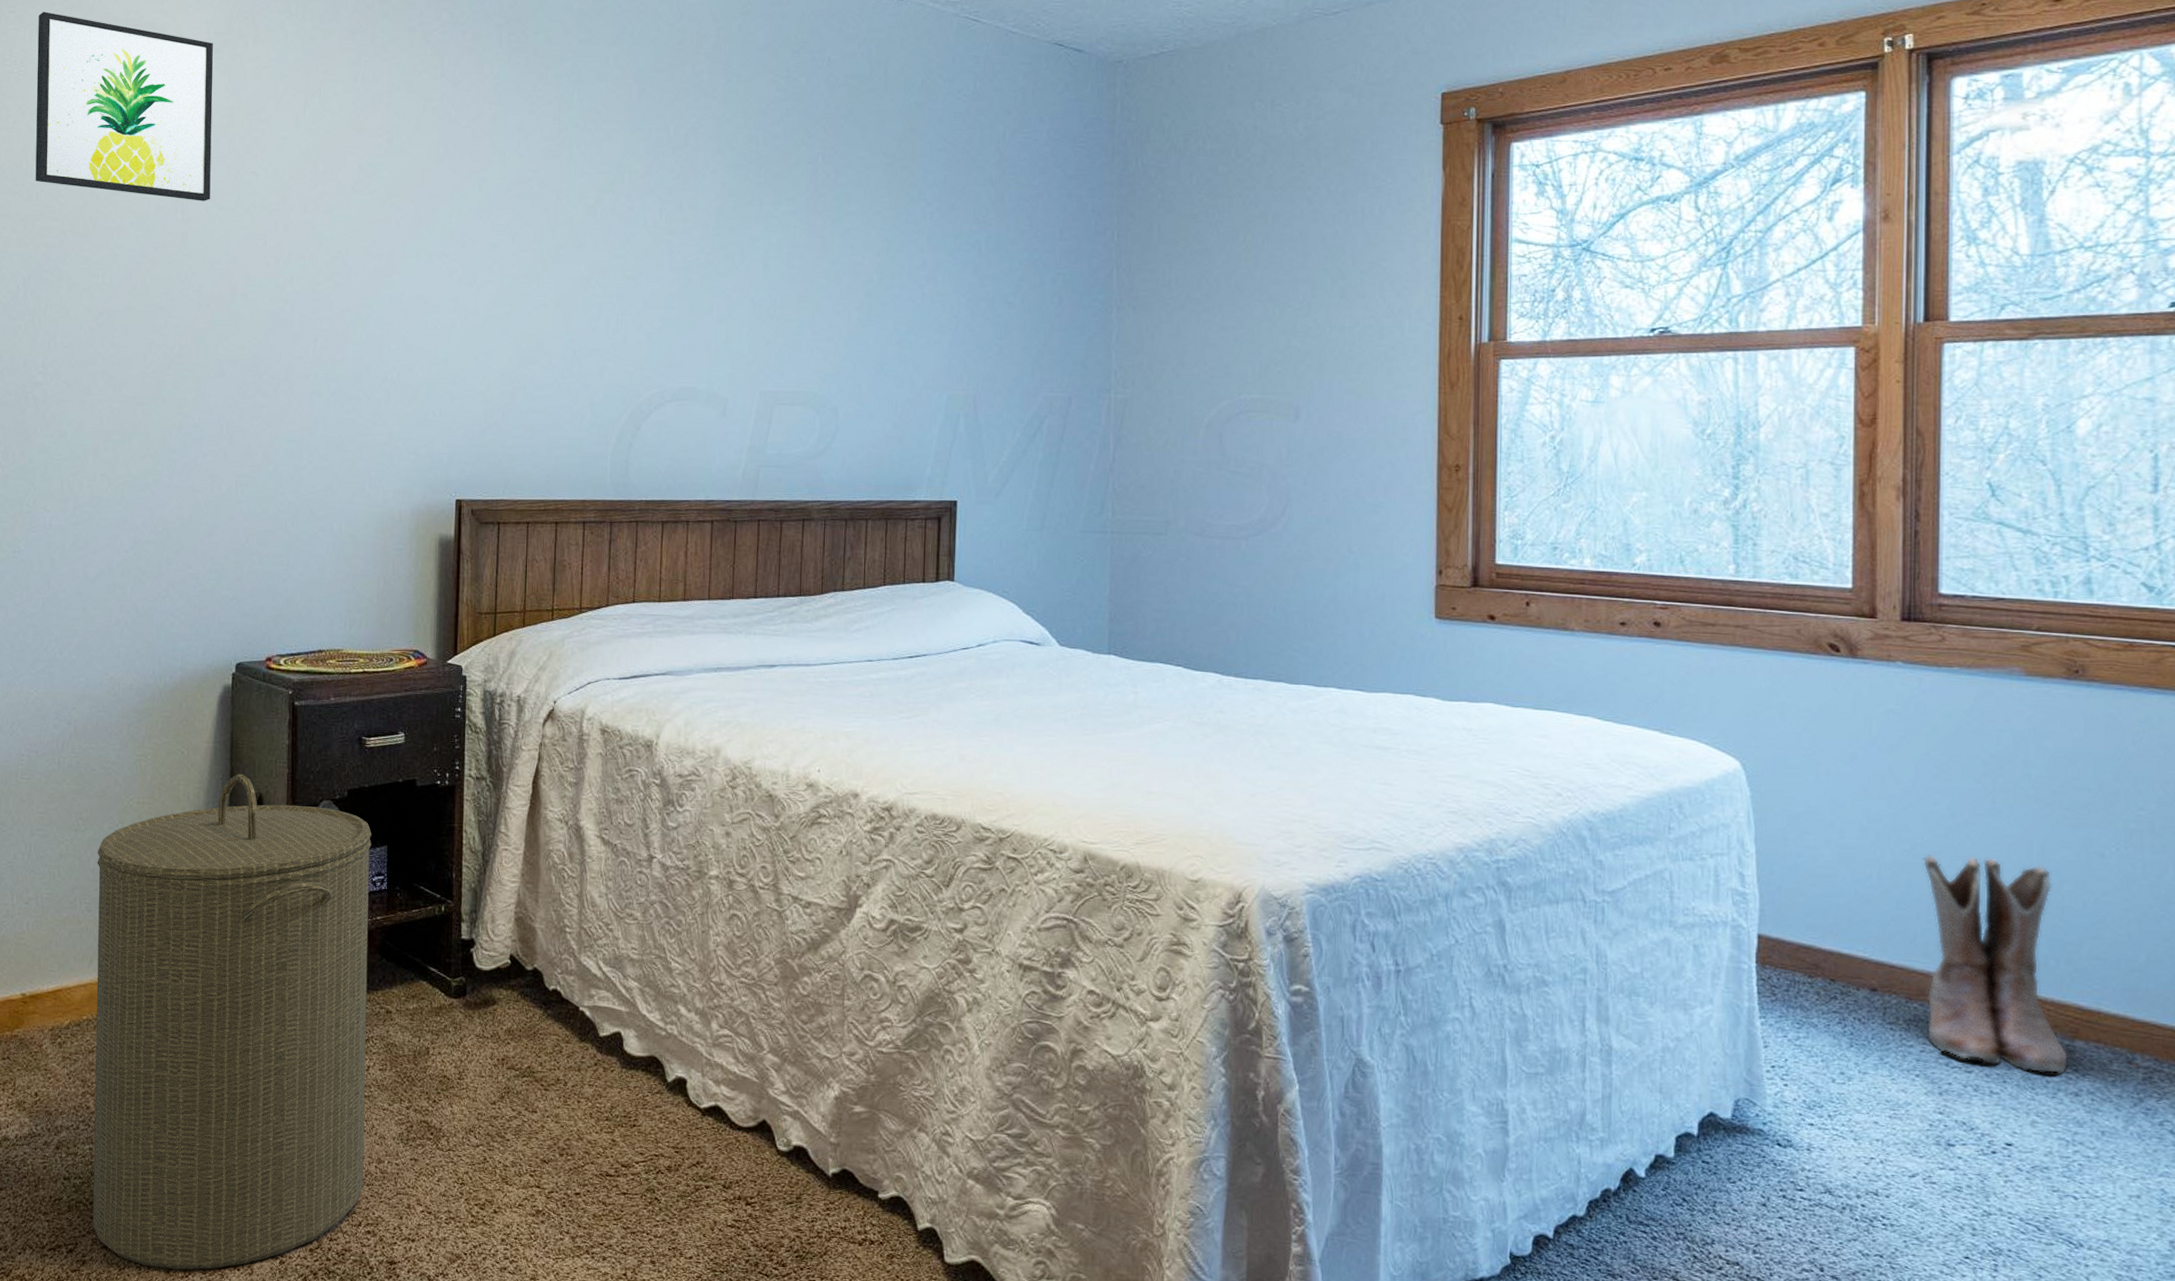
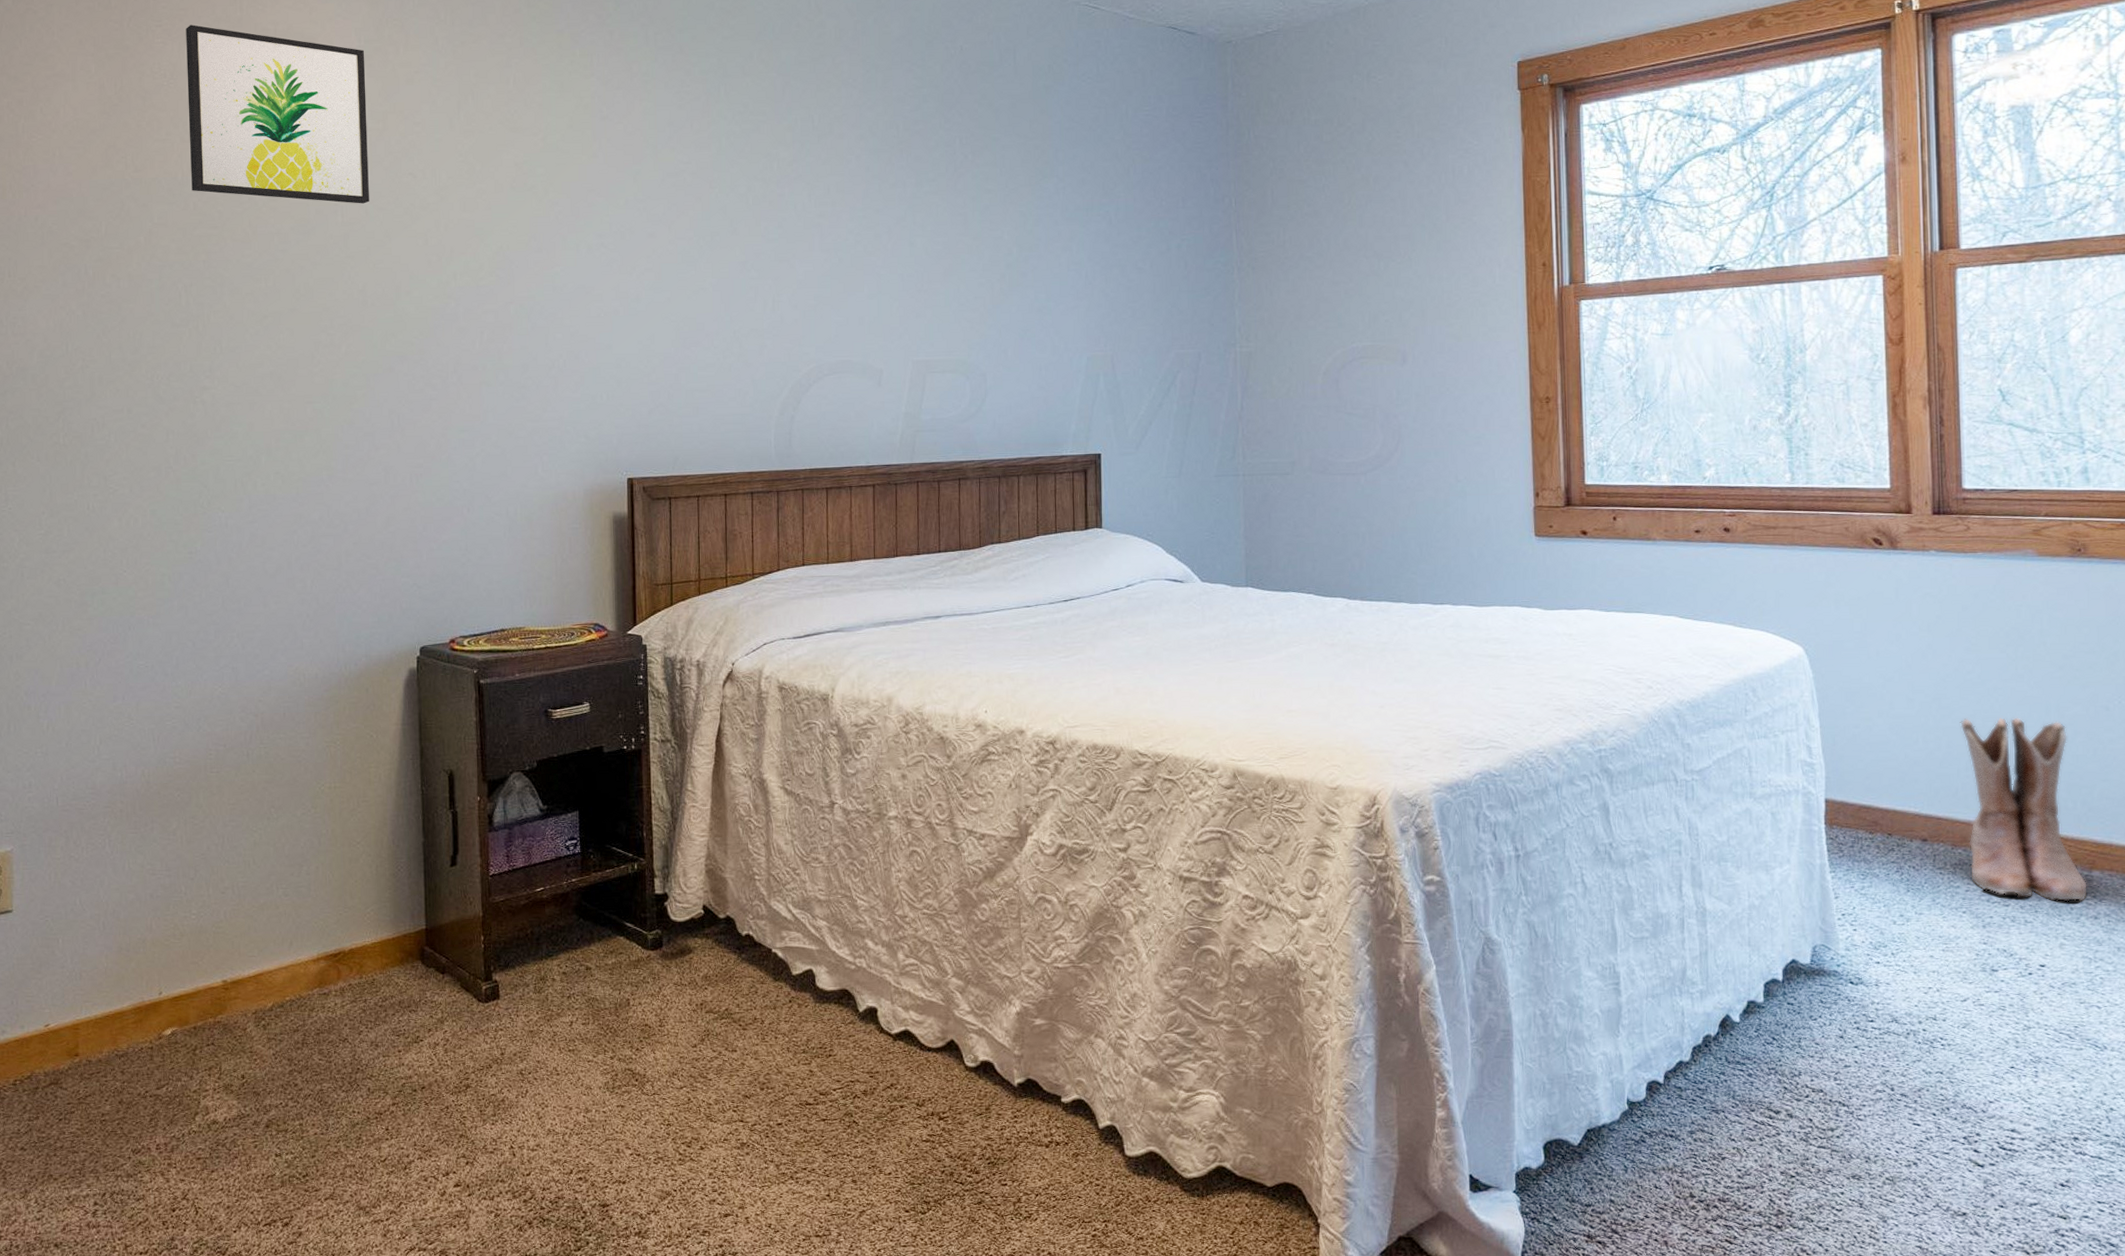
laundry hamper: present [92,773,372,1270] -> none [291,752,573,1233]

